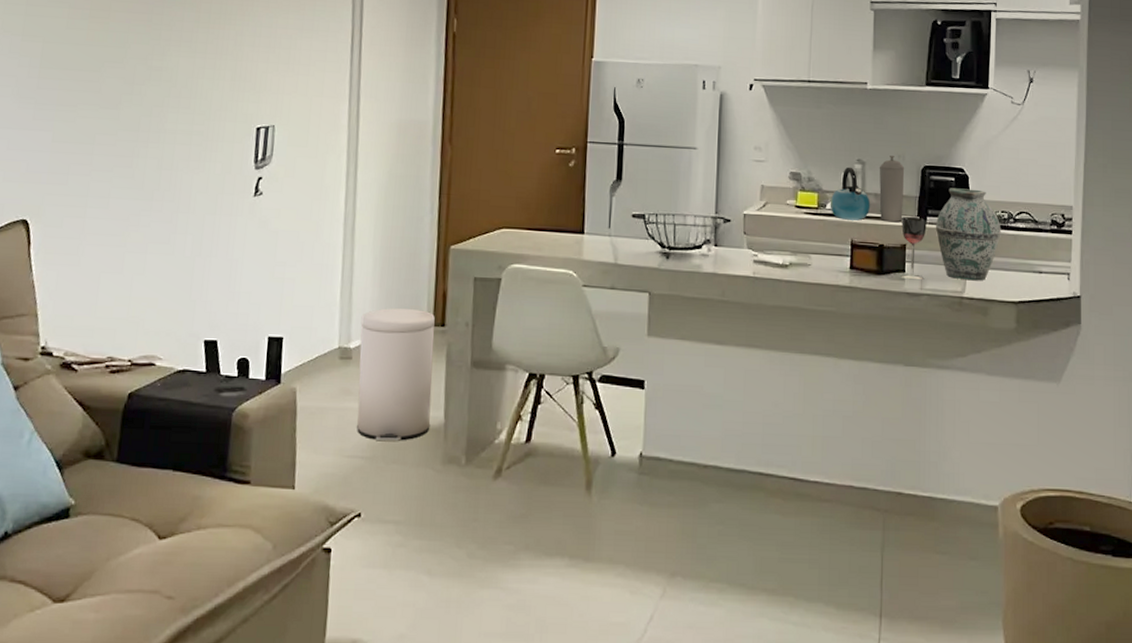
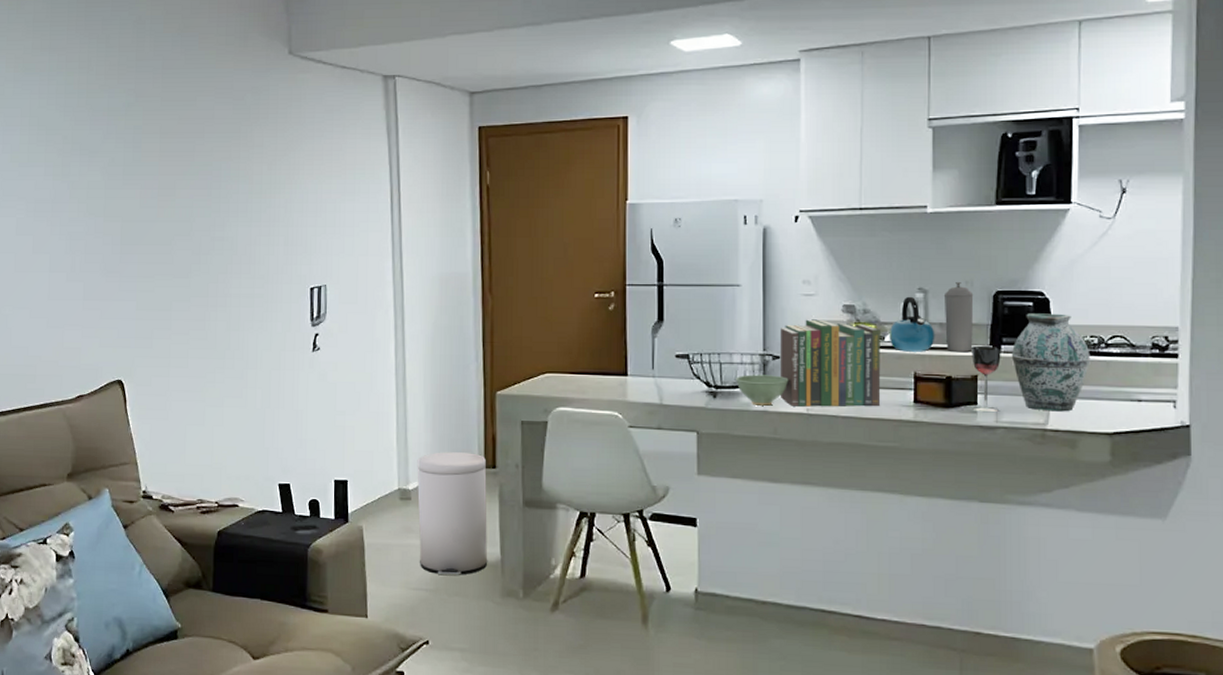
bowl: none [688,236,738,268] -> present [736,374,789,406]
books: none [729,184,823,272] -> present [780,319,881,408]

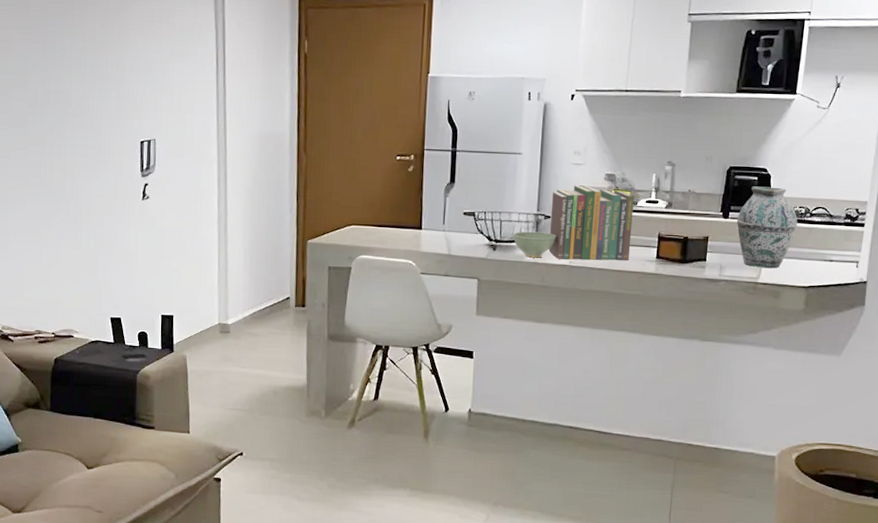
pedal bin: present [417,451,488,576] -> none [235,291,297,399]
kettle: present [889,296,935,352] -> none [640,168,678,216]
canister: present [943,282,974,353] -> none [686,158,712,218]
wineglass: present [972,345,1001,413] -> none [702,212,729,268]

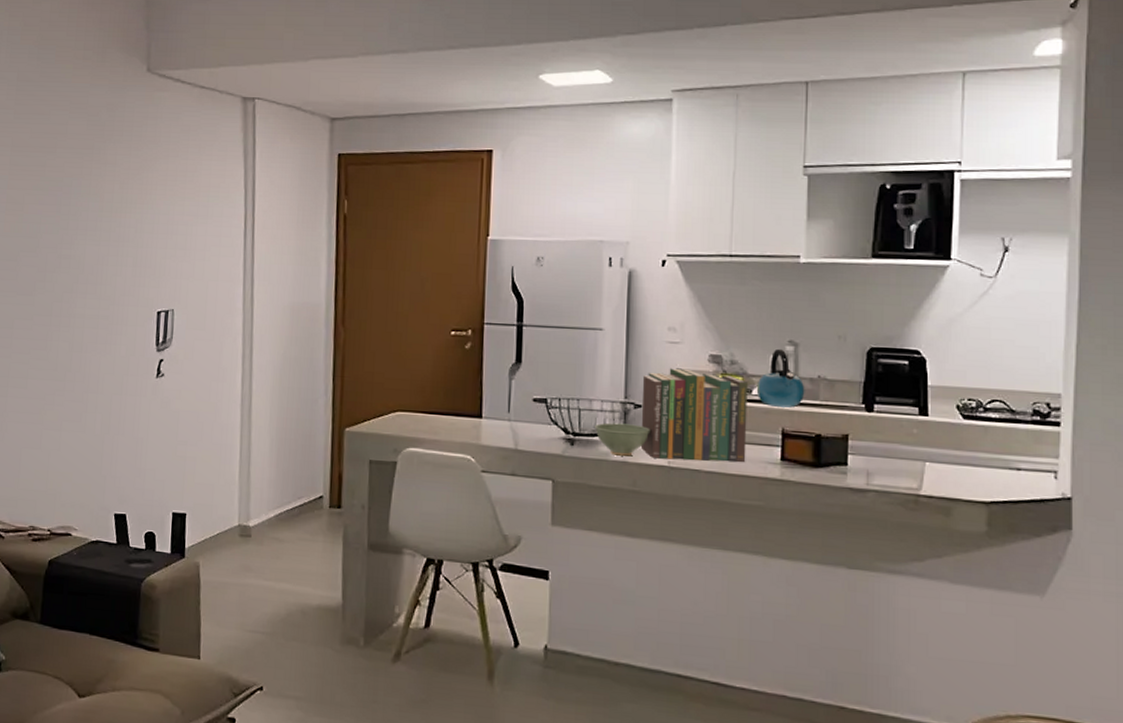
kettle: none [640,168,678,216] -> present [756,348,805,408]
vase: present [736,186,798,269] -> none [884,372,968,478]

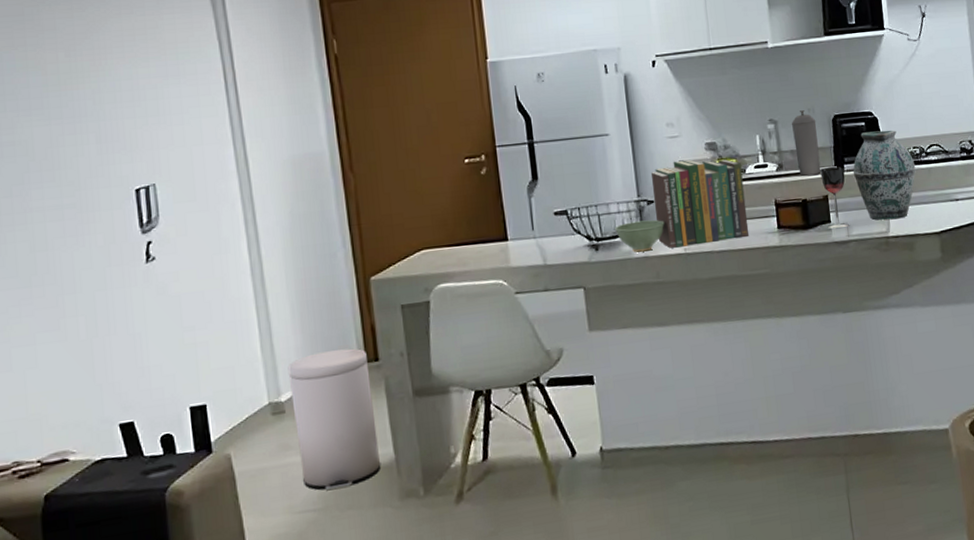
pedal bin: none [257,488,331,620] -> present [287,348,381,491]
kettle: present [756,348,805,408] -> none [748,128,789,182]
canister: none [815,336,847,410] -> present [791,110,821,177]
wineglass: none [842,403,874,475] -> present [820,166,849,229]
vase: none [884,372,968,478] -> present [853,130,916,220]

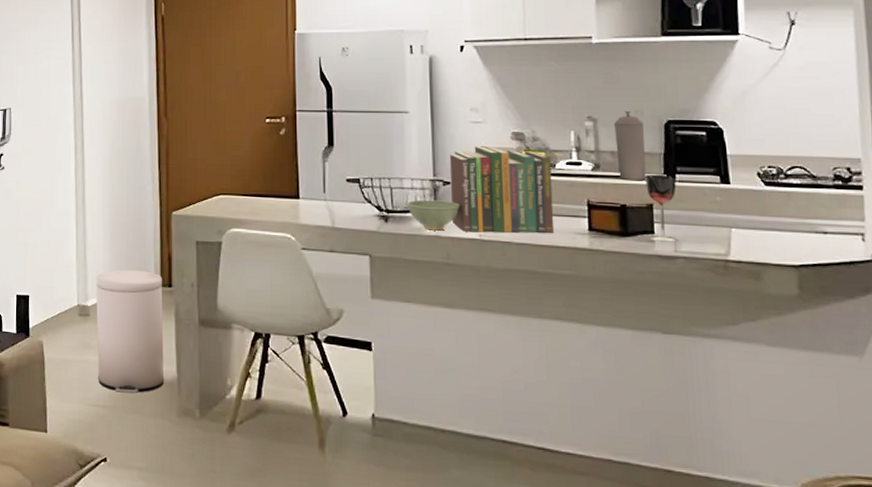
vase: present [853,130,916,220] -> none [686,143,770,243]

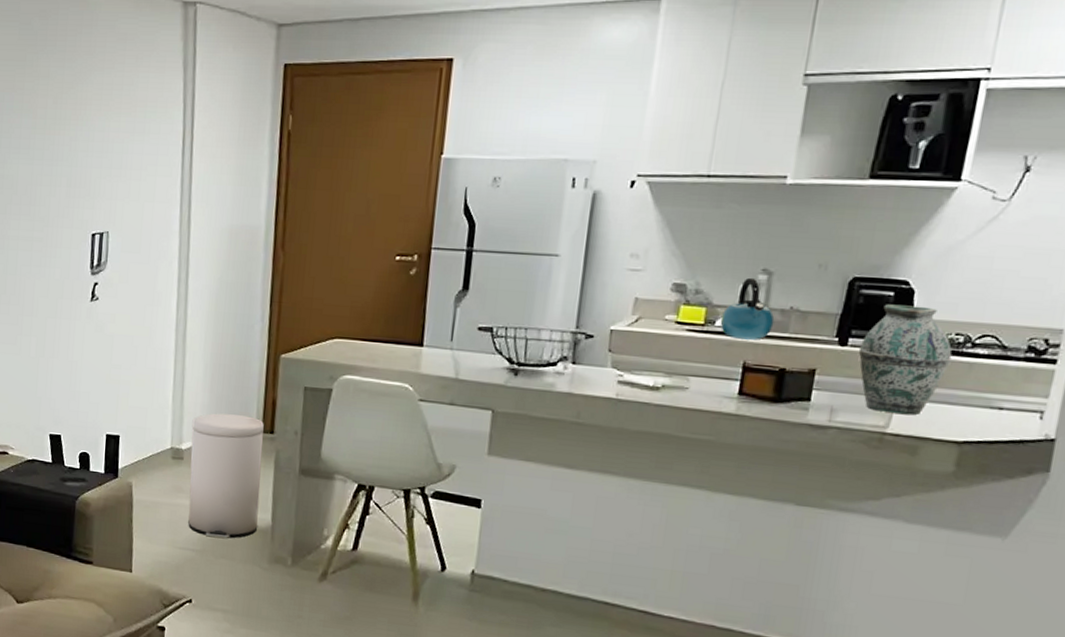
bowl: present [407,199,460,231] -> none [541,353,601,388]
books: present [449,146,555,234] -> none [589,297,712,397]
kettle: none [559,124,607,180] -> present [720,277,775,340]
canister: present [613,111,647,181] -> none [785,265,826,344]
wineglass: present [645,174,677,242] -> none [804,336,848,411]
vase: none [686,143,770,243] -> present [858,304,952,416]

